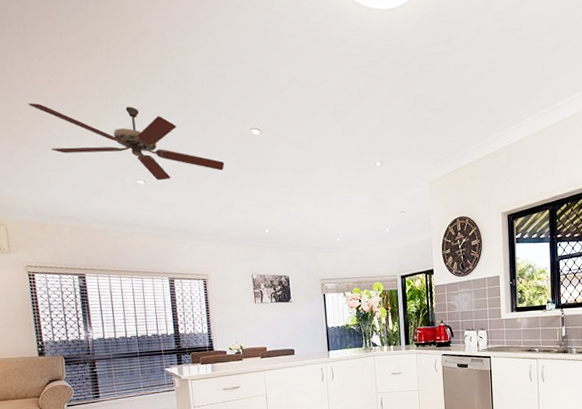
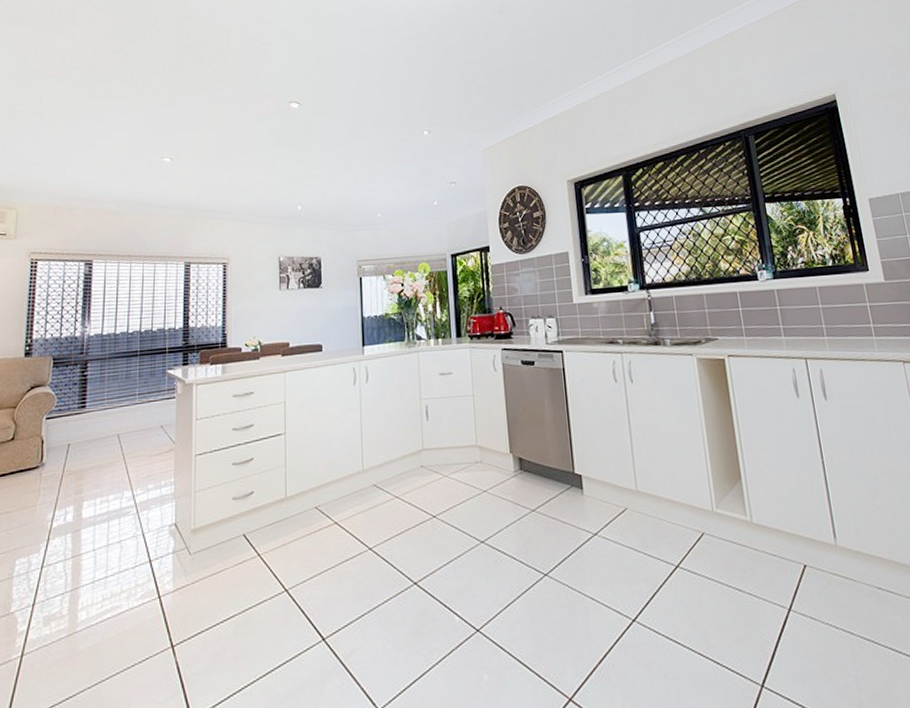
ceiling fan: present [28,103,225,181] -> none [64,85,259,158]

